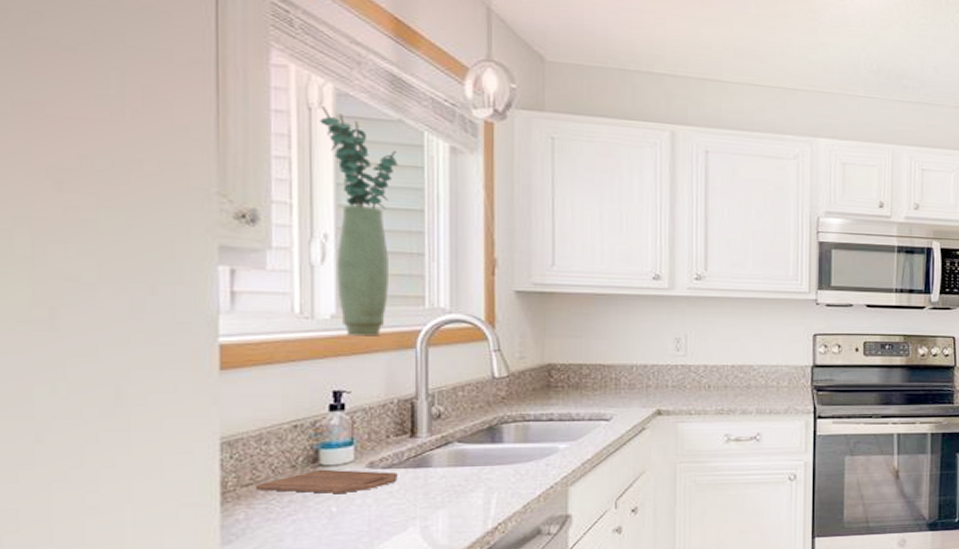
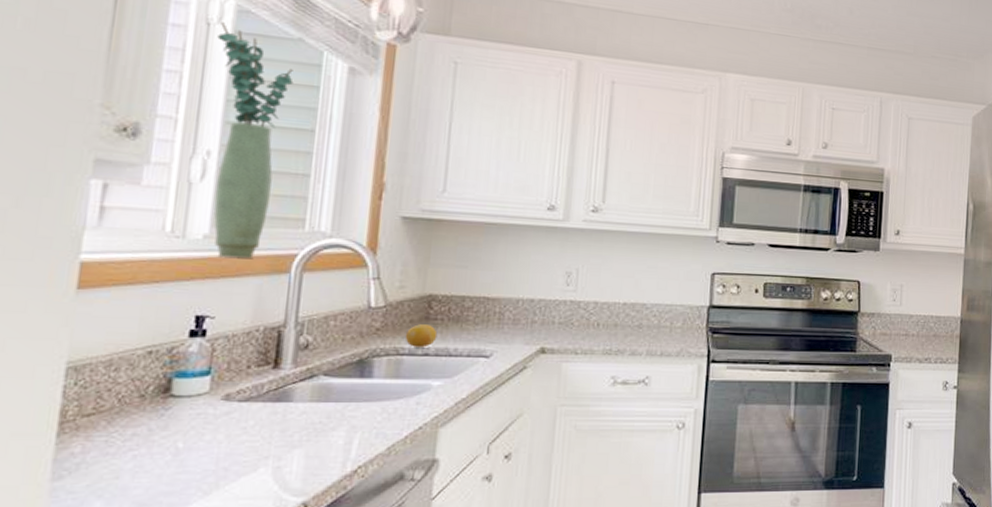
cutting board: present [255,469,398,494] -> none [97,400,255,427]
fruit: none [529,392,560,414] -> present [405,324,438,348]

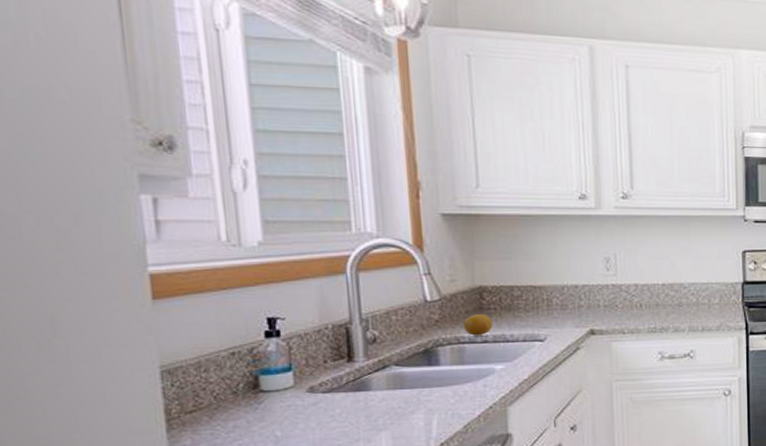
vase: present [213,22,294,259] -> none [229,27,314,263]

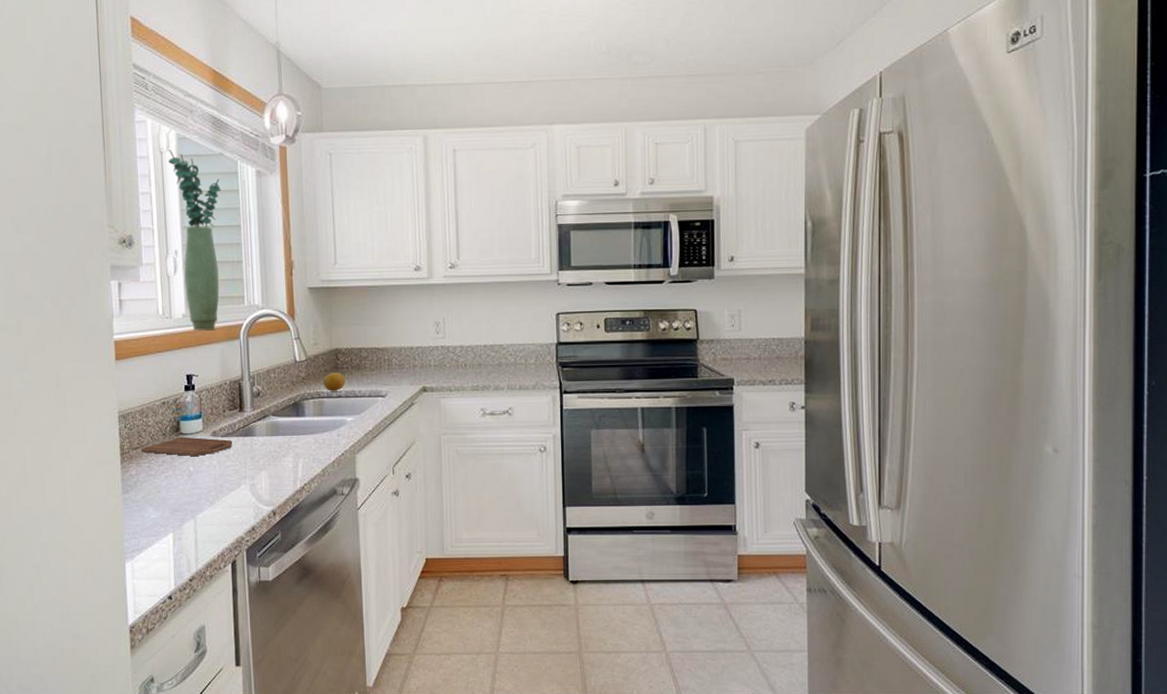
cutting board: none [198,395,339,419] -> present [141,437,232,456]
vase: none [229,27,314,263] -> present [168,149,221,331]

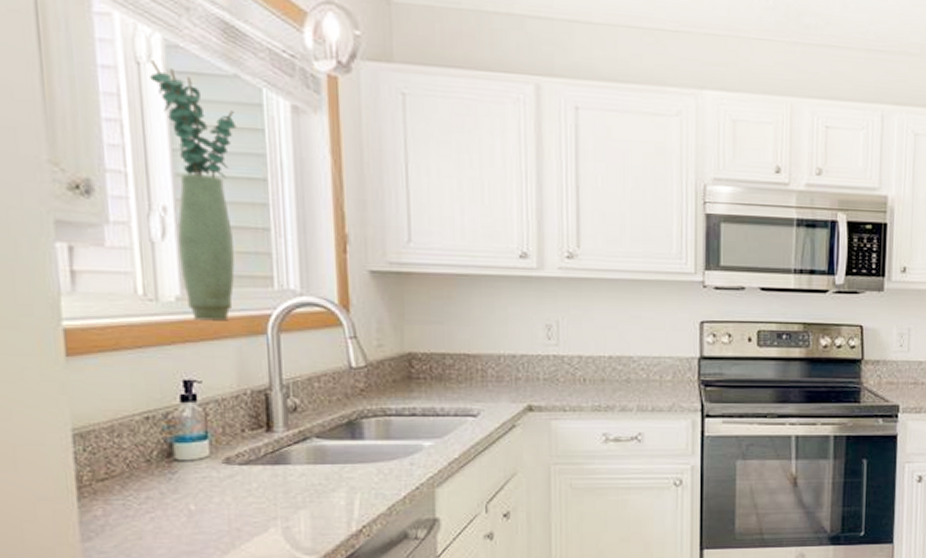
cutting board: present [141,437,232,456] -> none [110,464,256,490]
fruit: present [323,373,346,391] -> none [390,384,422,408]

